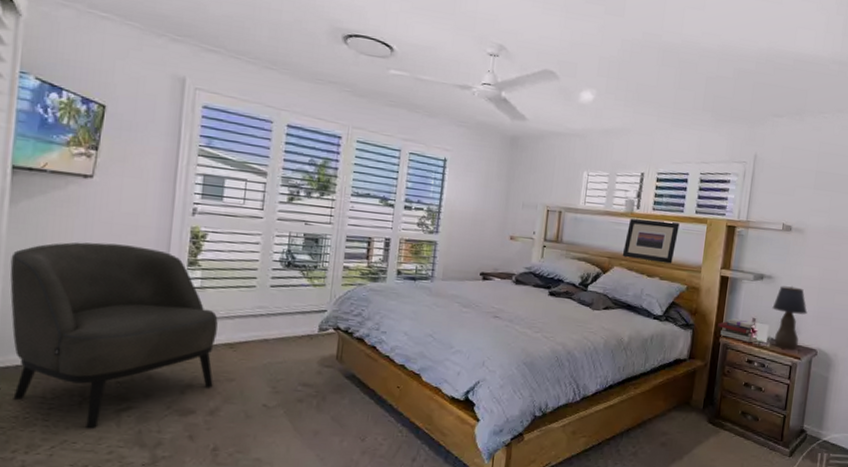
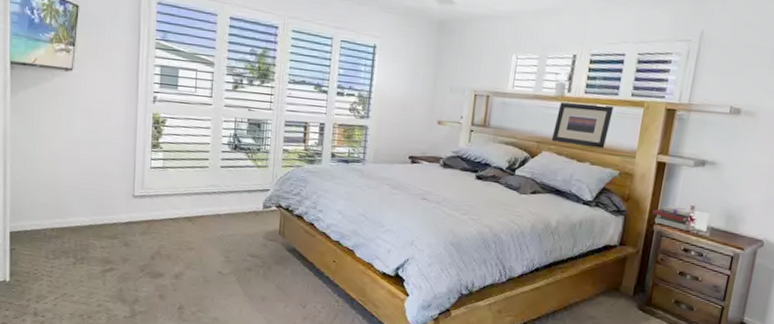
armchair: present [10,242,218,429] -> none [15,127,178,285]
table lamp: present [772,285,808,351] -> none [712,172,755,241]

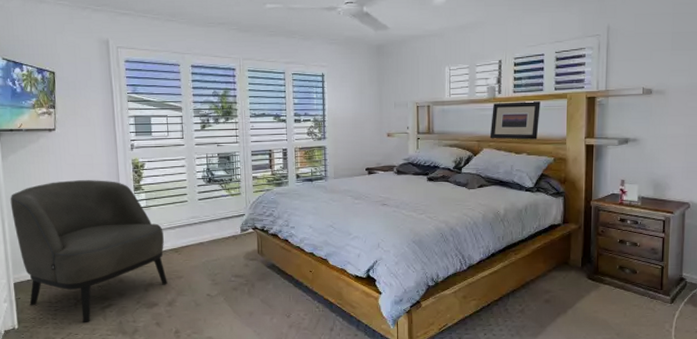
armchair: none [15,127,178,285] -> present [10,180,168,323]
books: present [652,205,696,232] -> none [588,181,628,203]

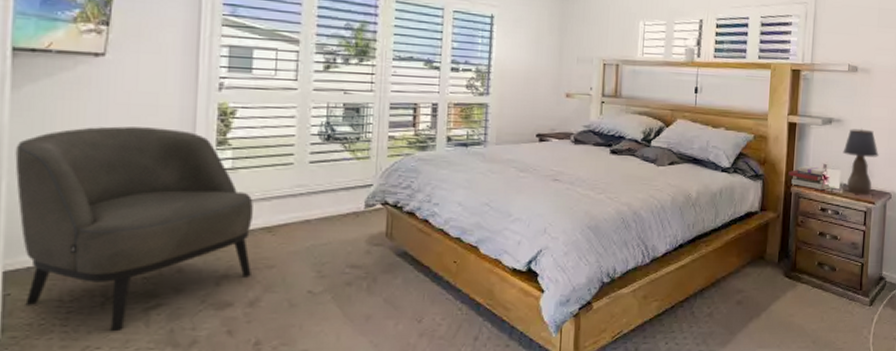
picture frame: present [489,101,540,140] -> none [685,67,743,113]
books: none [588,181,628,203] -> present [788,165,830,191]
table lamp: none [640,145,676,206] -> present [843,128,879,195]

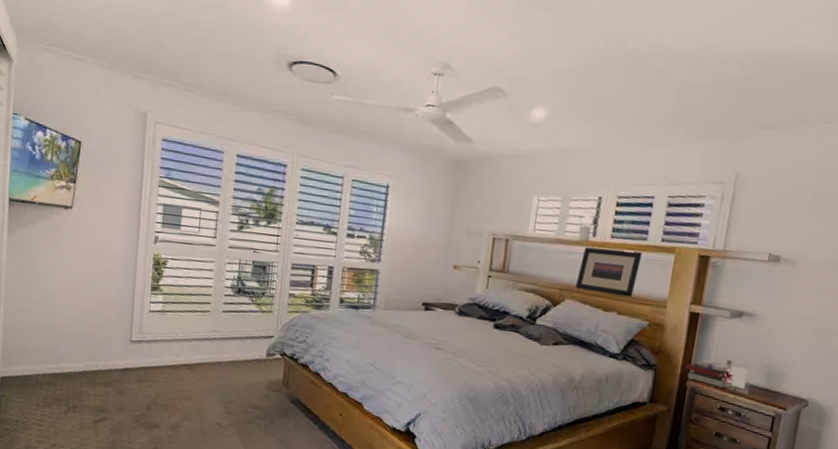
armchair: present [15,126,253,332] -> none [9,267,178,436]
picture frame: none [685,67,743,113] -> present [575,247,642,297]
table lamp: present [843,128,879,195] -> none [750,325,797,400]

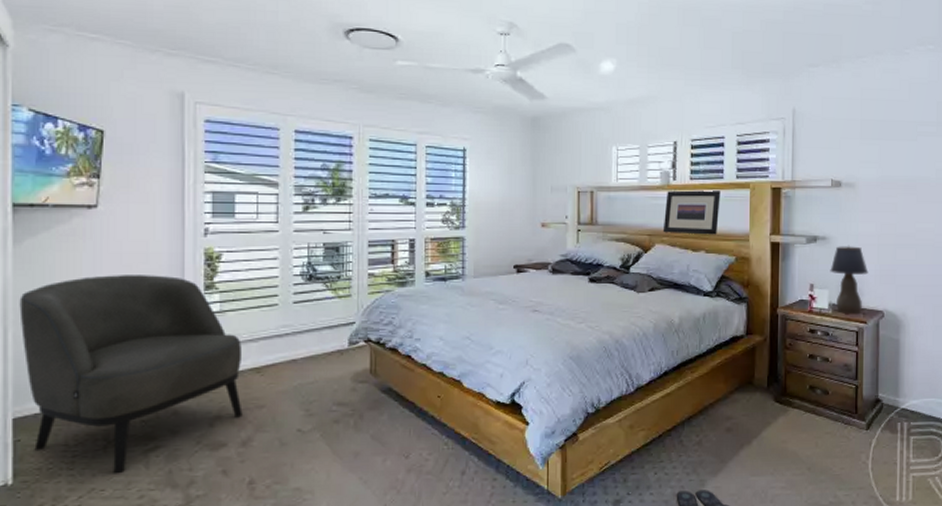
armchair: none [9,267,178,436] -> present [19,275,243,474]
books: present [685,359,733,389] -> none [774,285,818,311]
table lamp: none [750,325,797,400] -> present [830,245,869,315]

